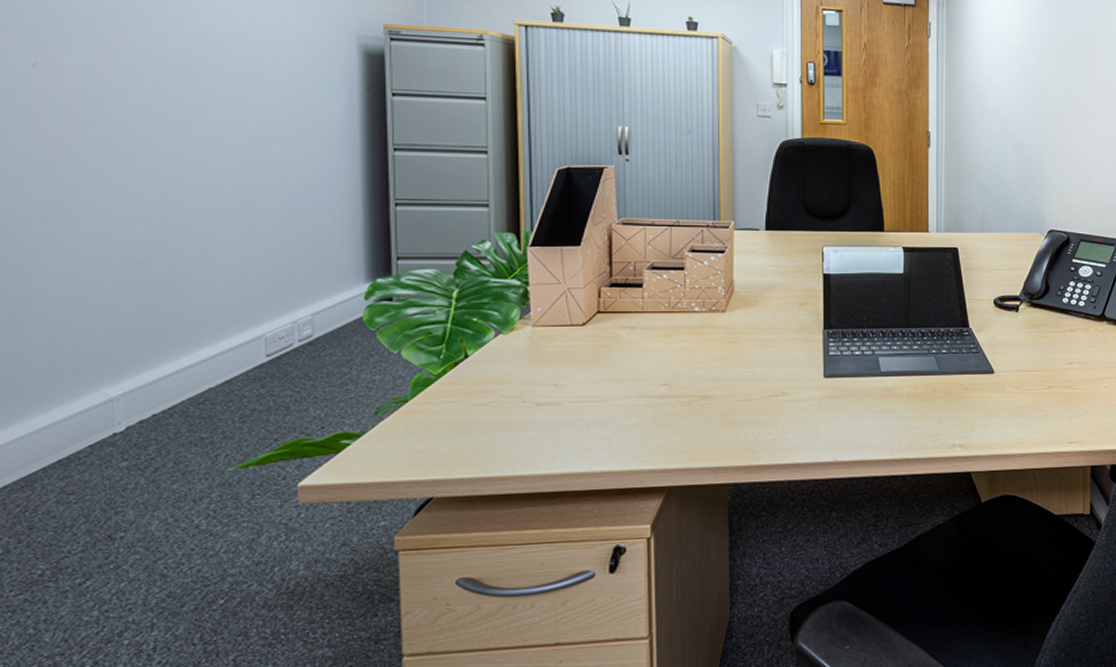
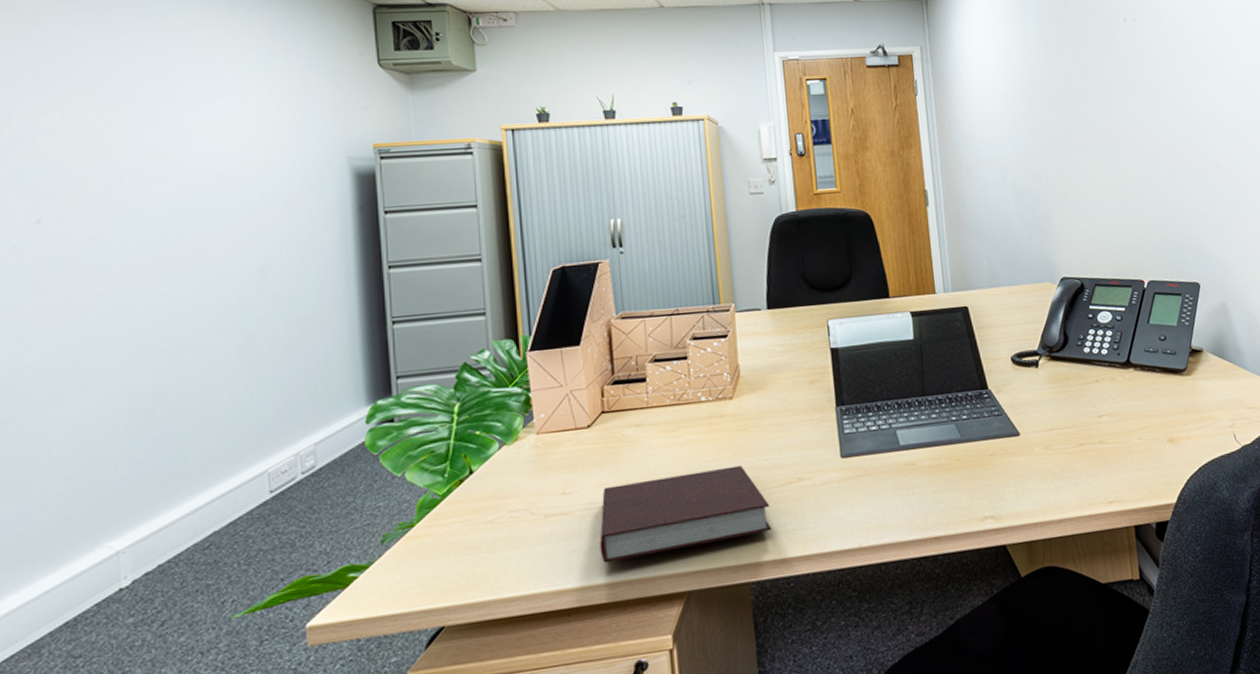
notebook: none [587,375,753,454] -> present [599,465,772,563]

